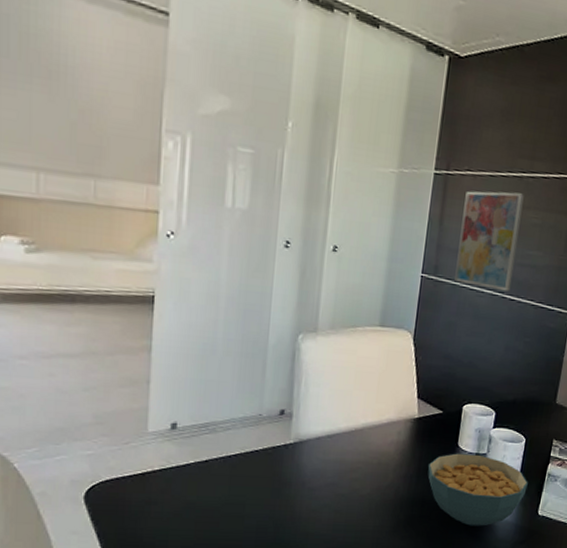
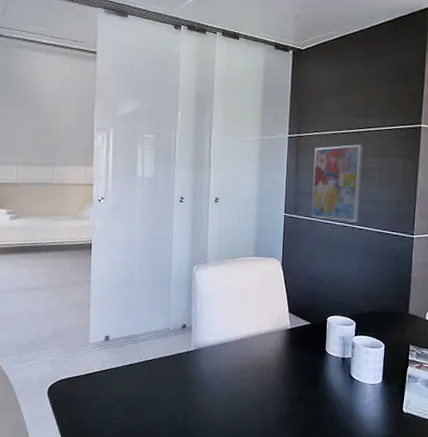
cereal bowl: present [427,453,528,526] -> none [302,357,391,421]

